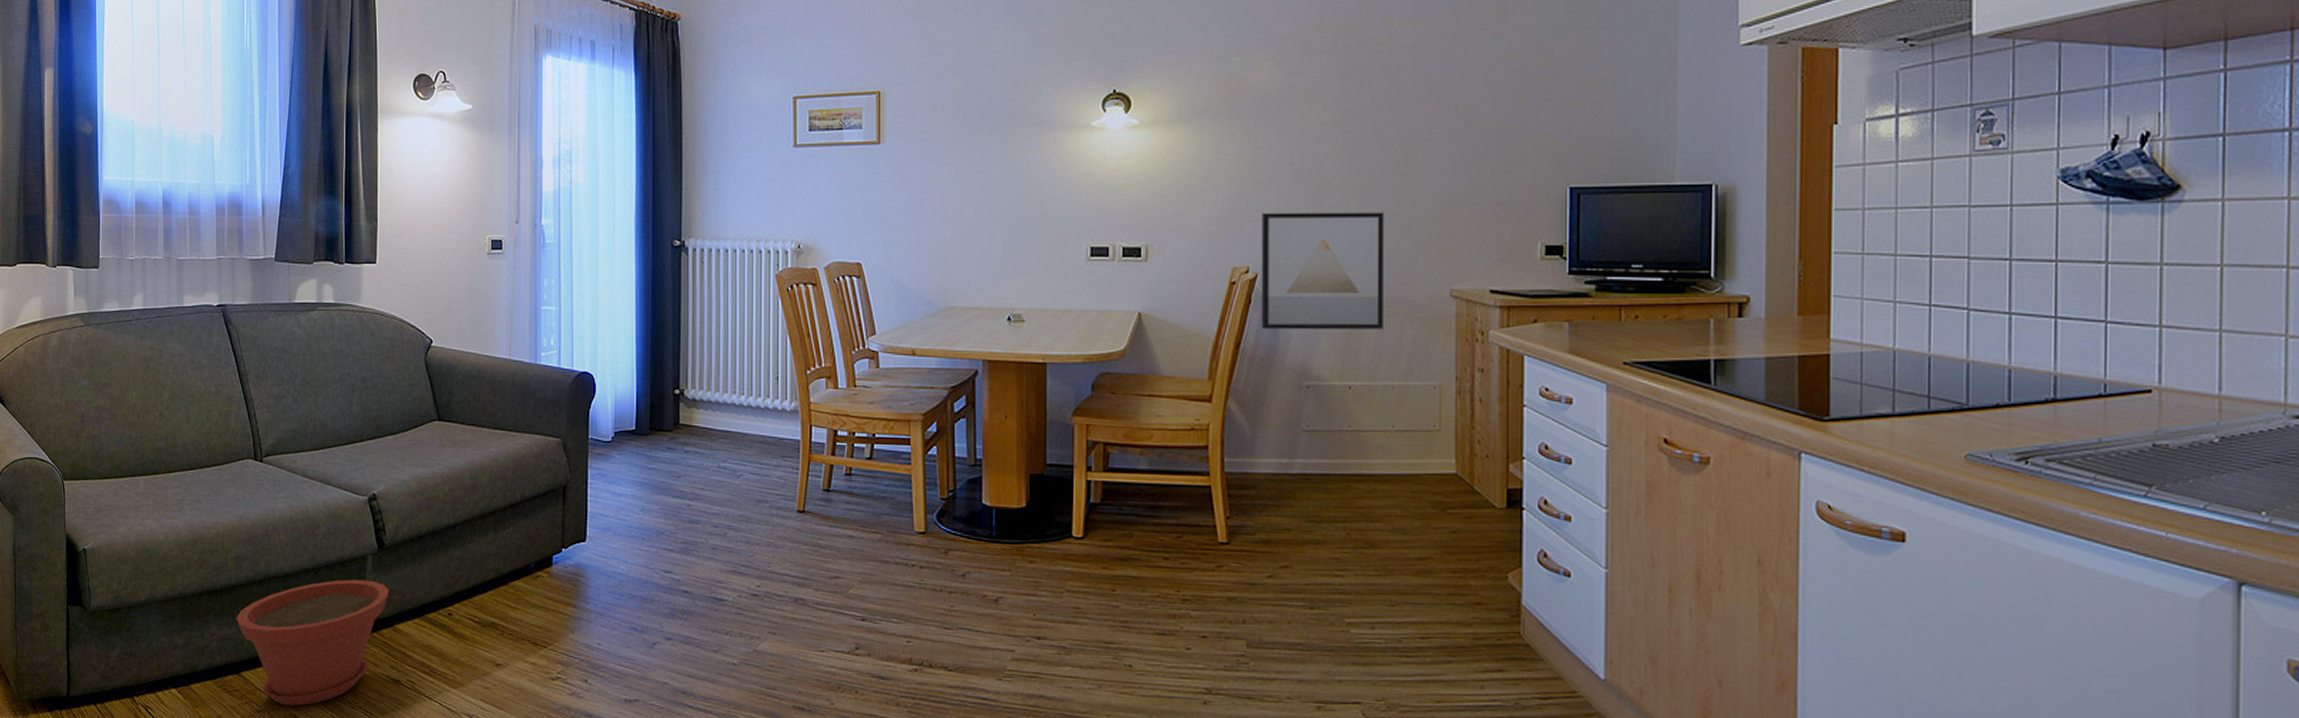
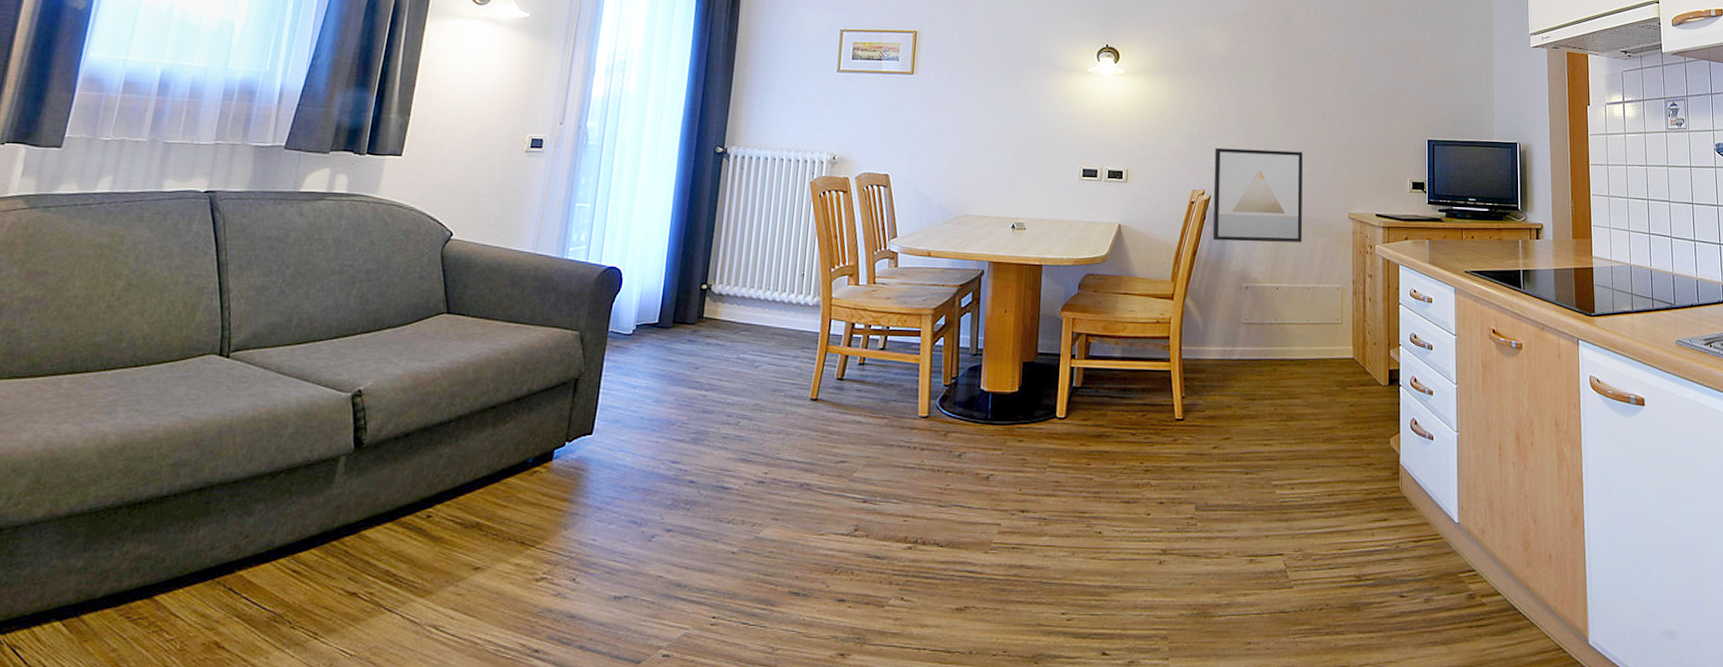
plant pot: present [236,579,389,706] -> none [160,483,360,631]

